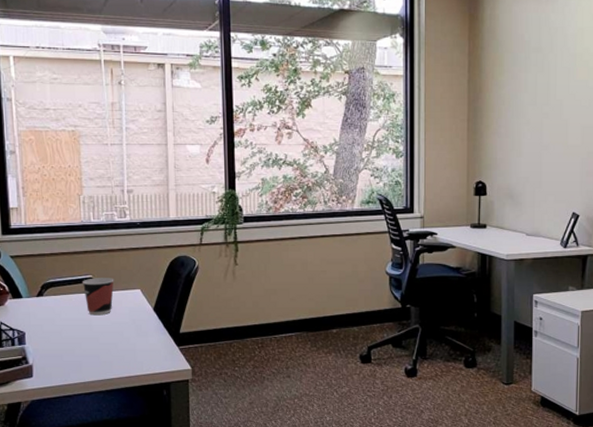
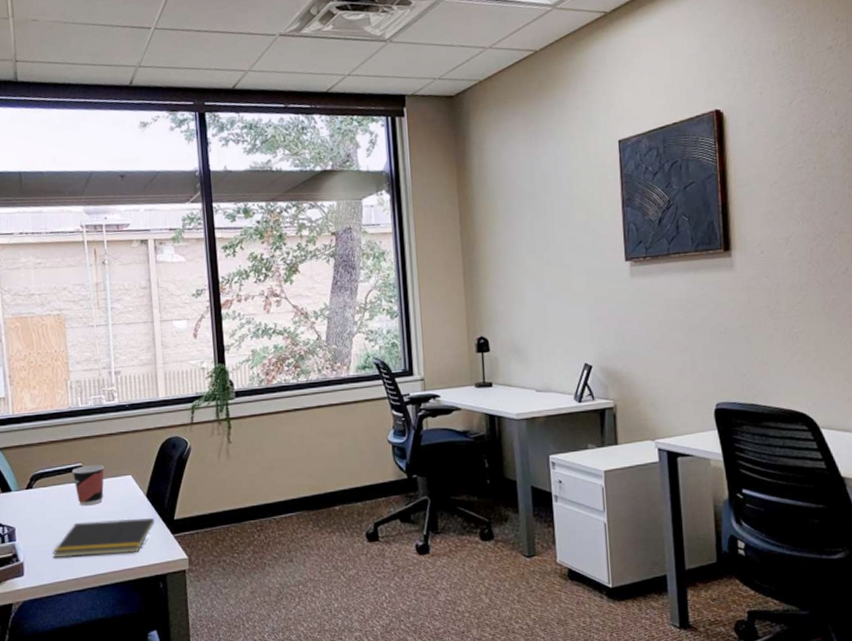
notepad: none [61,329,161,363] -> present [53,518,154,558]

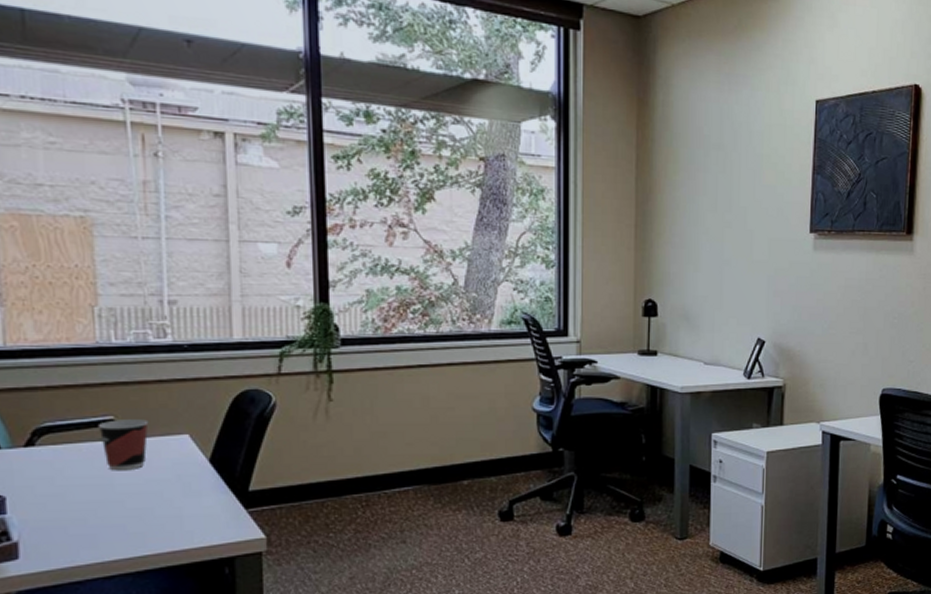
notepad: present [53,518,154,558] -> none [65,488,220,537]

